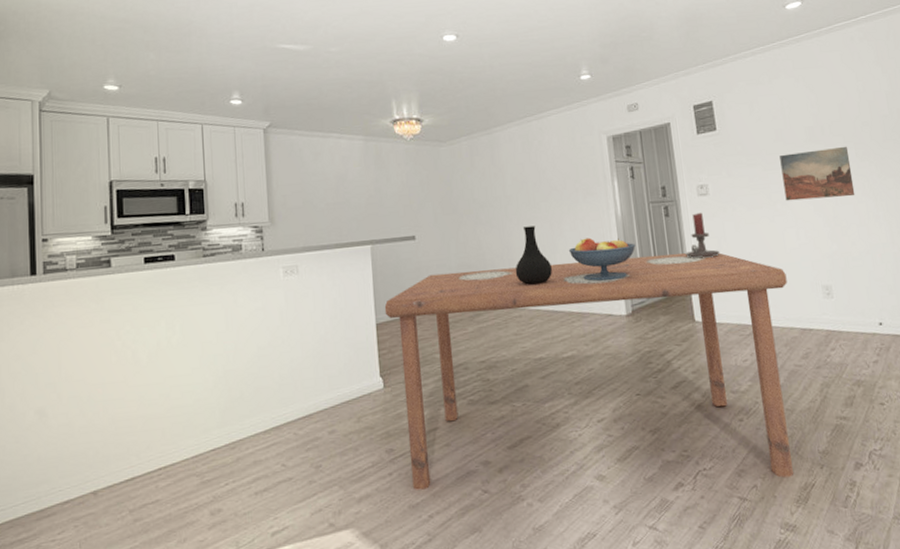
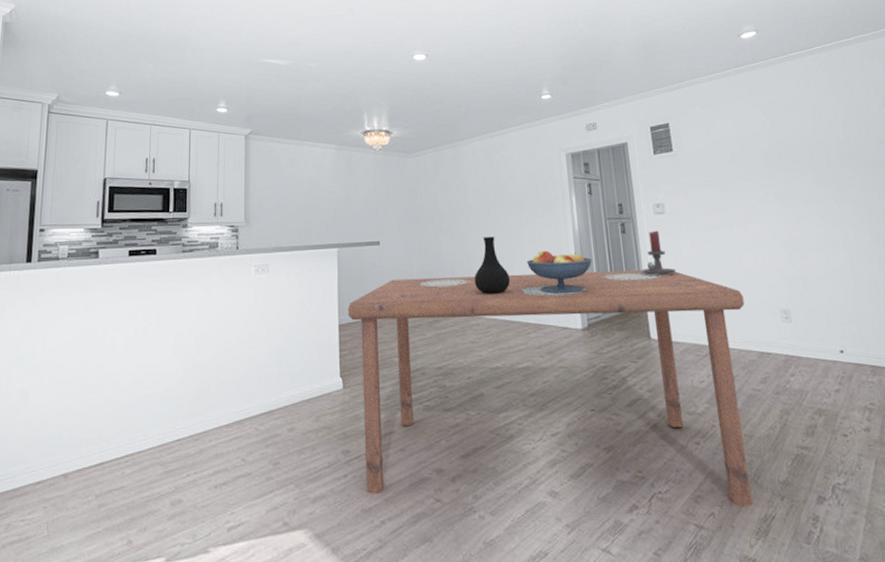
wall art: present [779,146,855,201] -> none [736,171,813,223]

